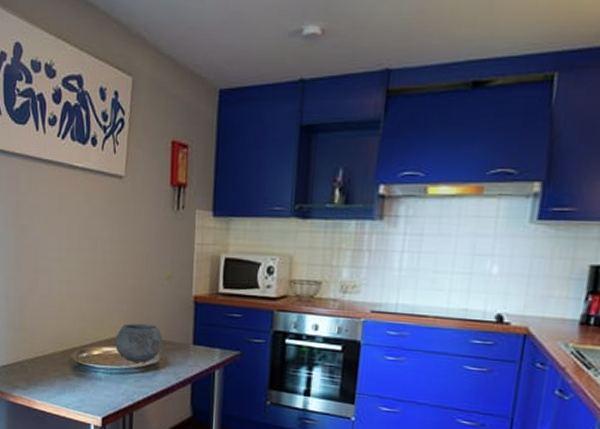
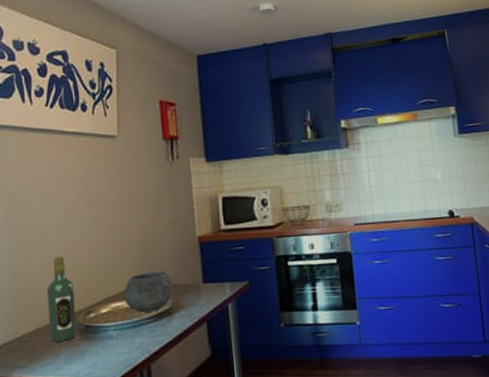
wine bottle: none [46,293,70,374] -> present [46,256,77,342]

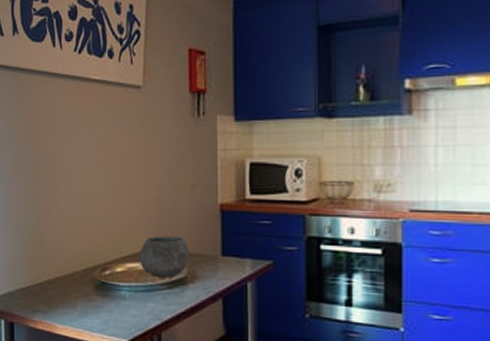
wine bottle: present [46,256,77,342] -> none [67,209,92,294]

